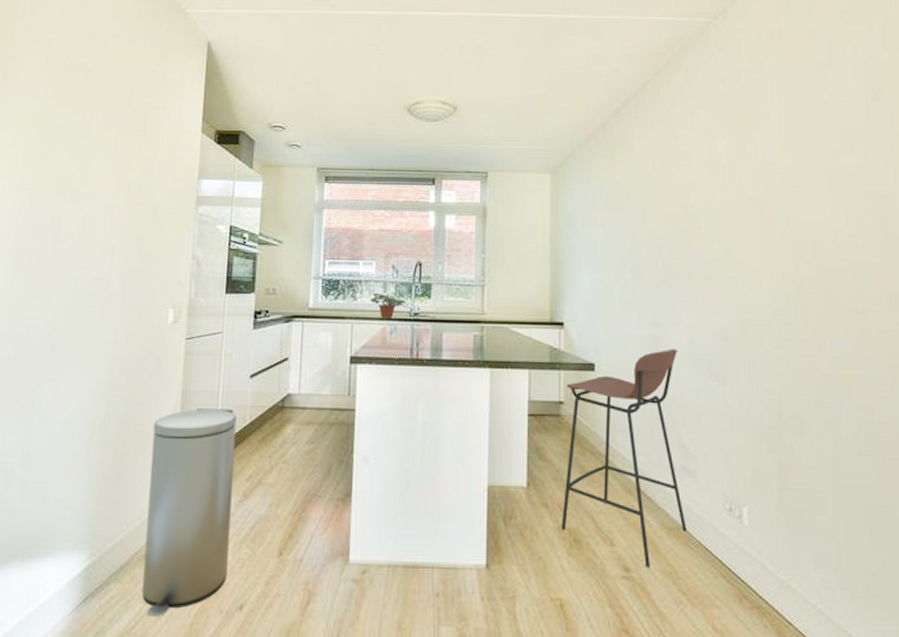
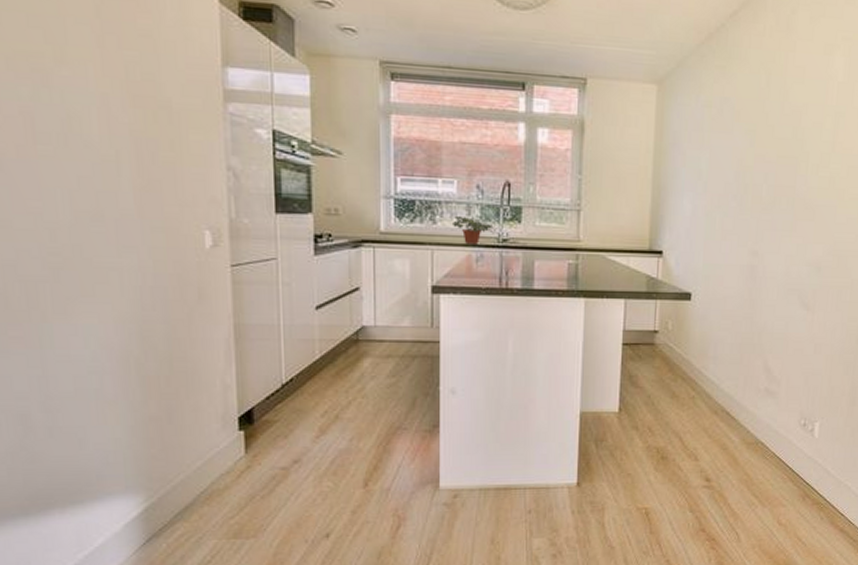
pedal bin: present [142,408,237,616] -> none [203,343,309,550]
bar stool: present [561,348,688,567] -> none [649,278,773,477]

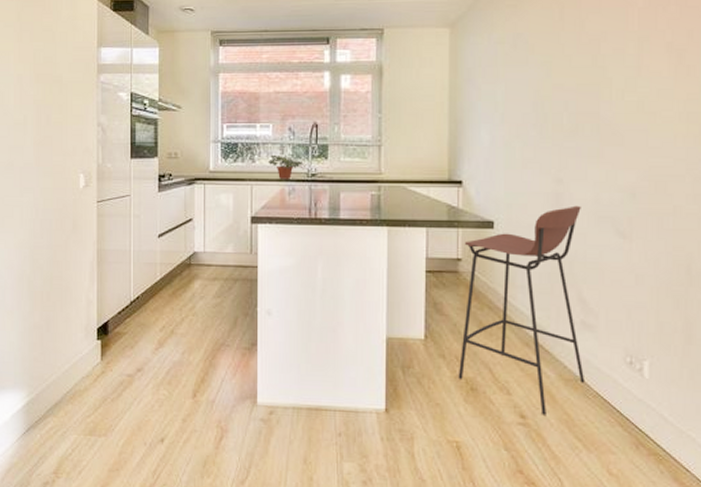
bar stool: none [649,278,773,477] -> present [458,205,585,415]

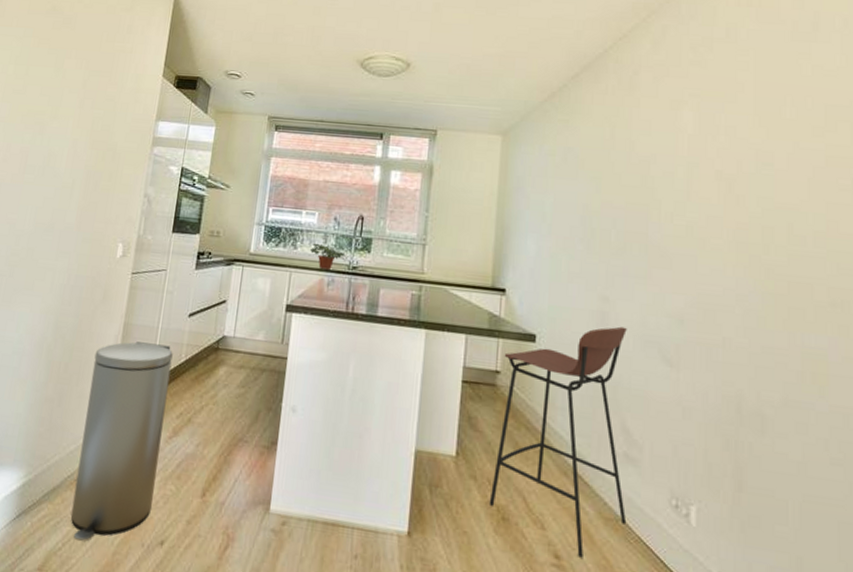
pedal bin: none [74,265,148,446] -> present [71,341,173,542]

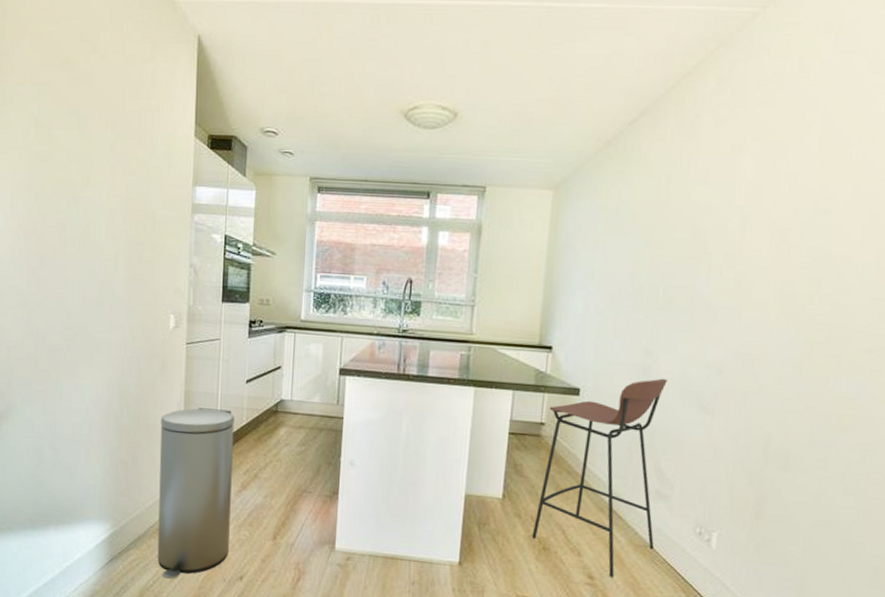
potted plant: present [310,243,350,271] -> none [360,307,400,334]

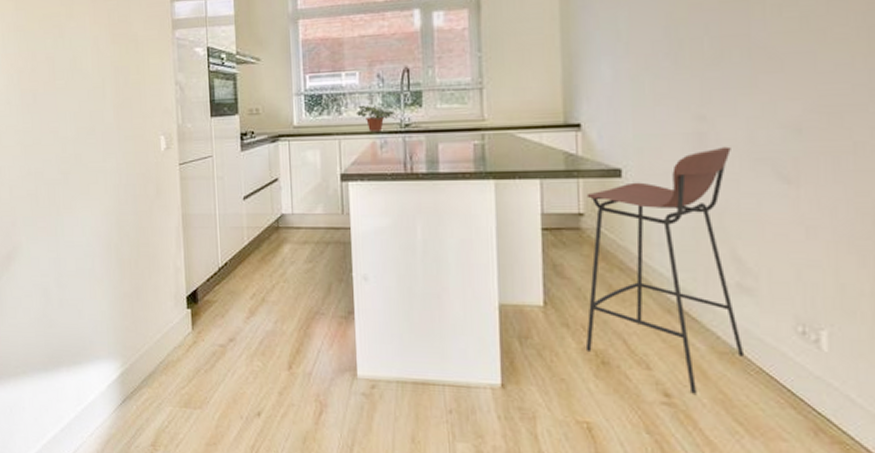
pedal bin: present [157,407,235,579] -> none [160,231,243,418]
potted plant: none [360,307,400,334] -> present [357,104,400,133]

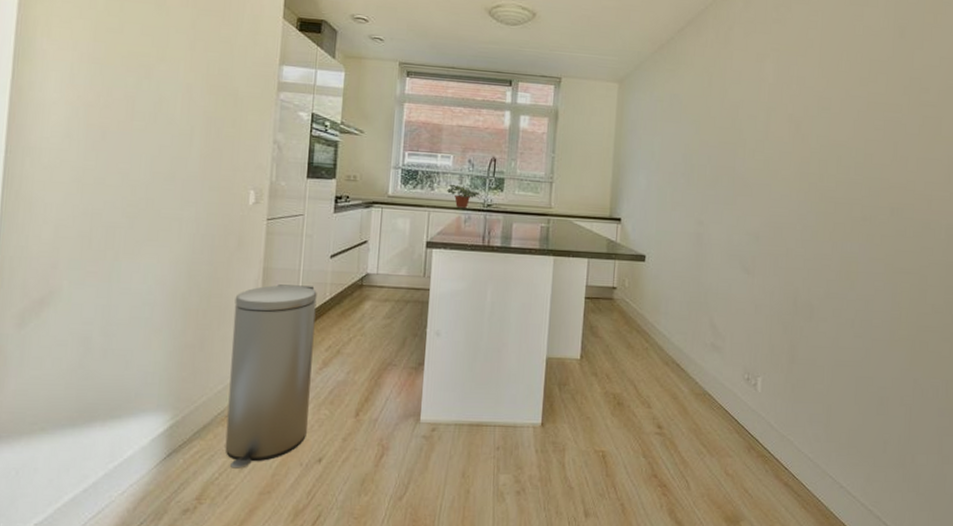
pedal bin: none [160,231,243,418] -> present [225,284,317,469]
bar stool: present [585,146,745,394] -> none [607,244,716,425]

